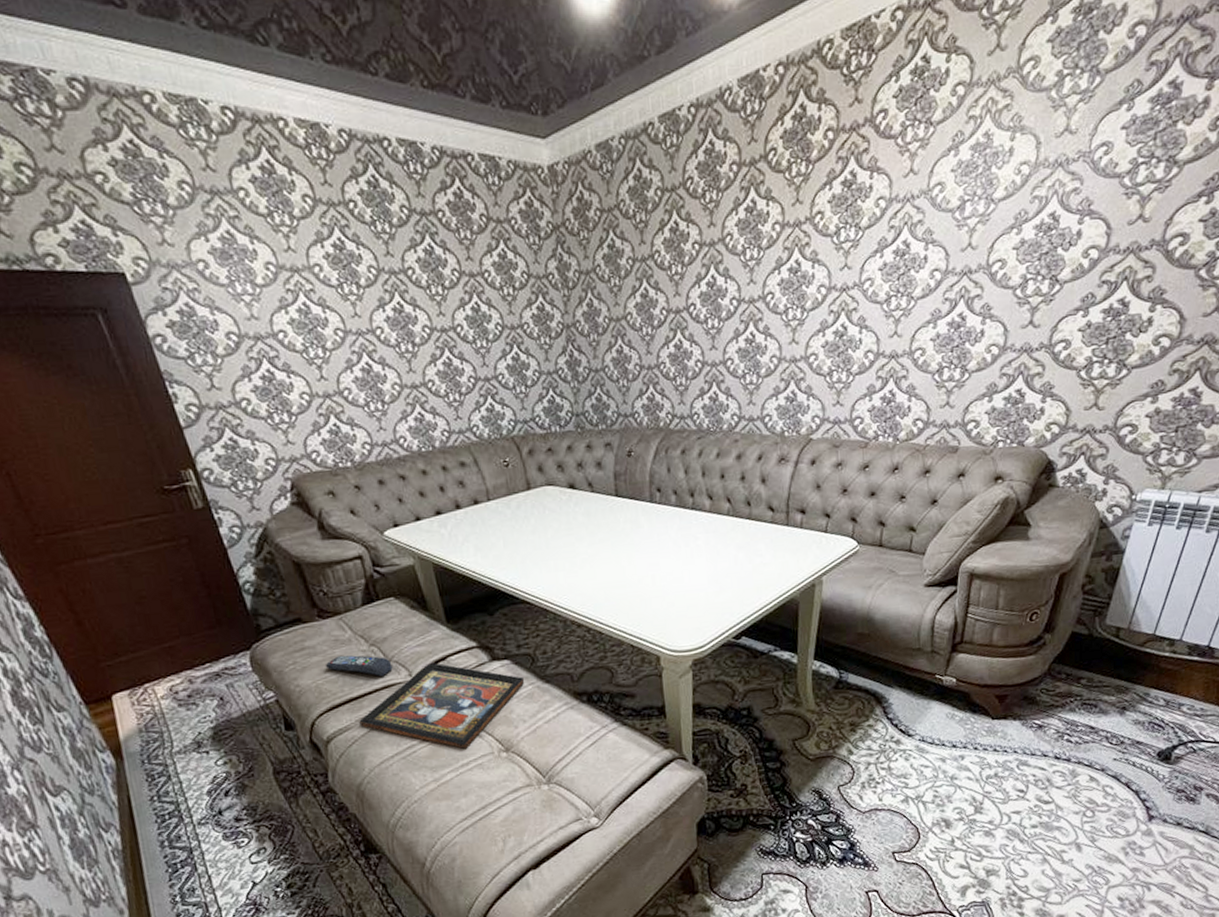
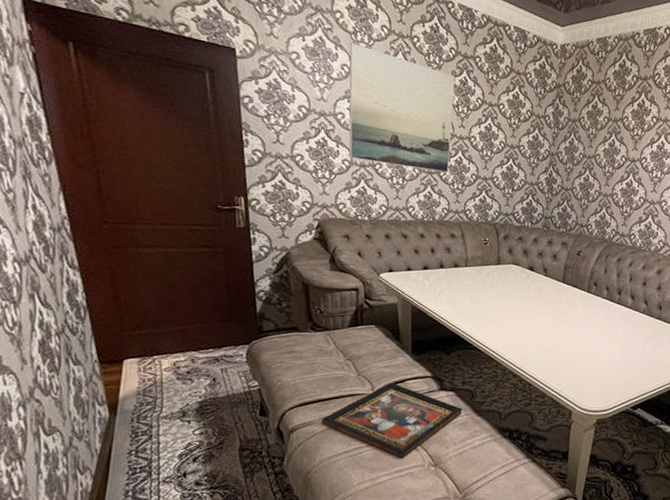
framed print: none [267,228,437,389] -> present [348,42,455,173]
remote control: present [326,655,393,677] -> none [307,363,360,387]

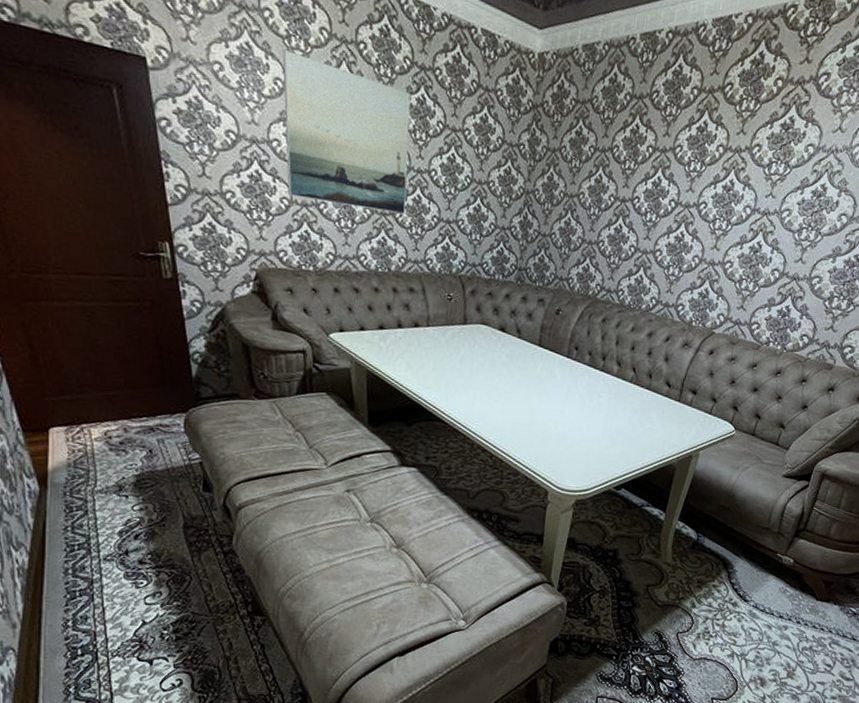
decorative tray: present [321,383,463,458] -> none [271,457,427,538]

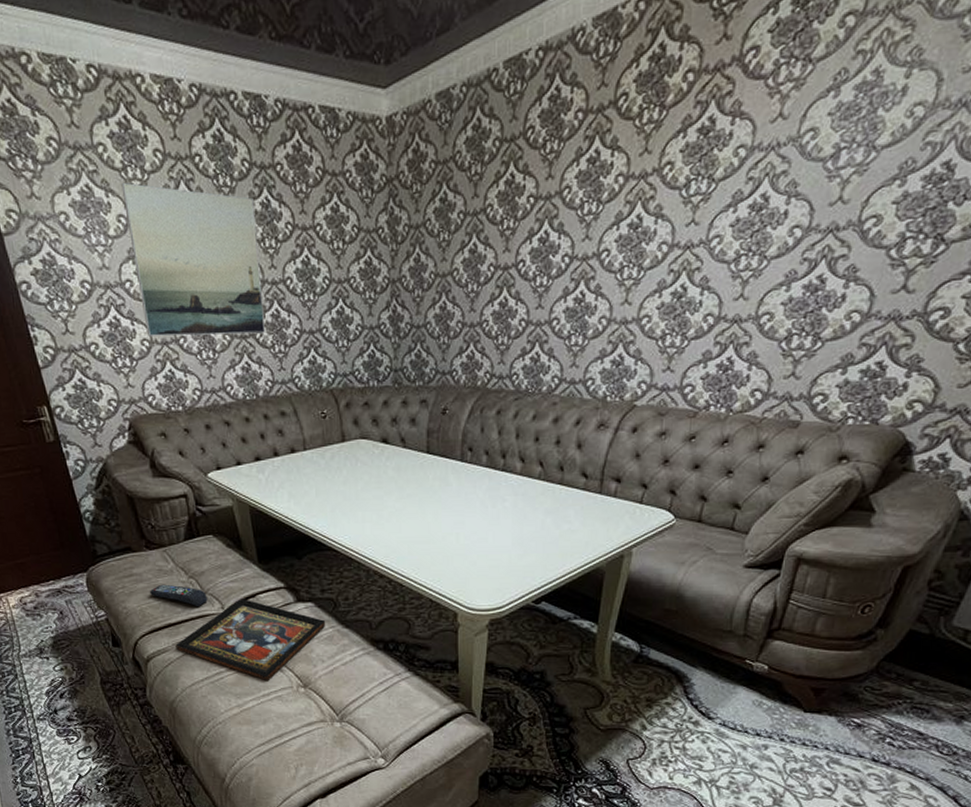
remote control: none [252,434,312,461] -> present [150,584,208,607]
decorative tray: none [271,457,427,538] -> present [175,599,326,680]

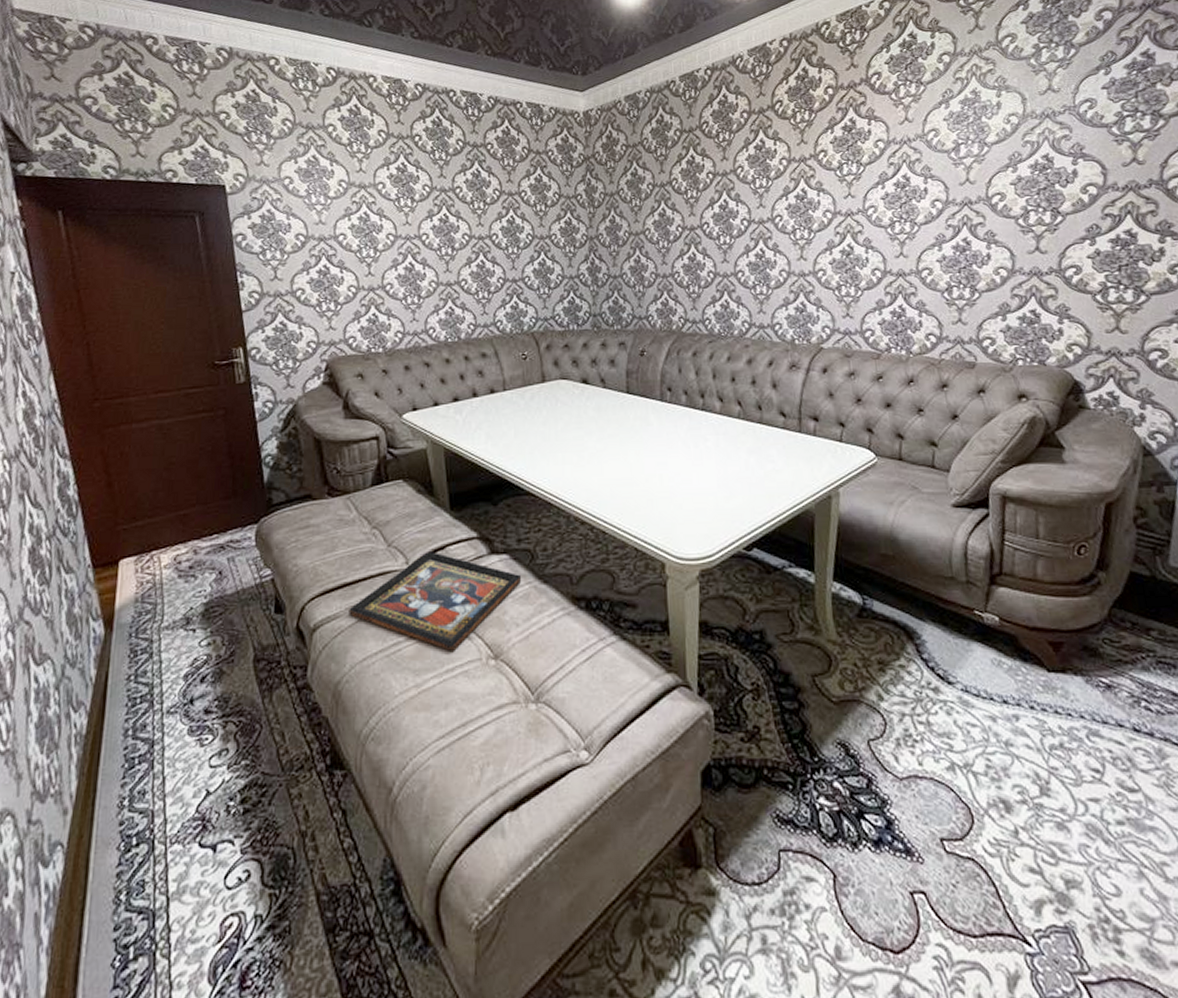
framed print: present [121,182,265,337] -> none [345,154,470,284]
remote control: present [150,584,208,607] -> none [327,536,391,563]

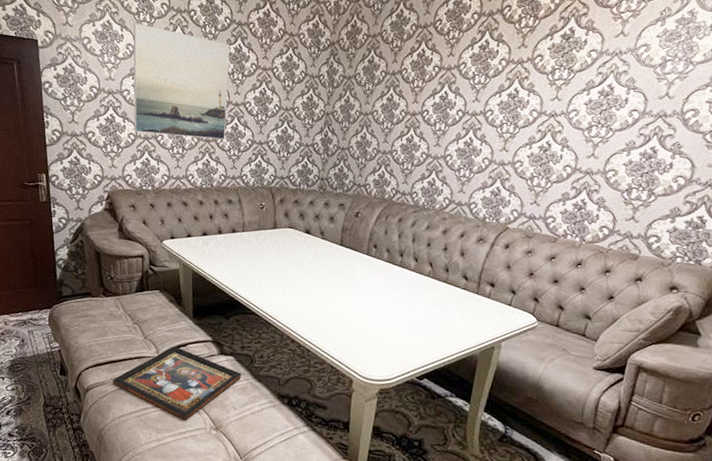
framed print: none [345,154,470,284] -> present [133,22,230,140]

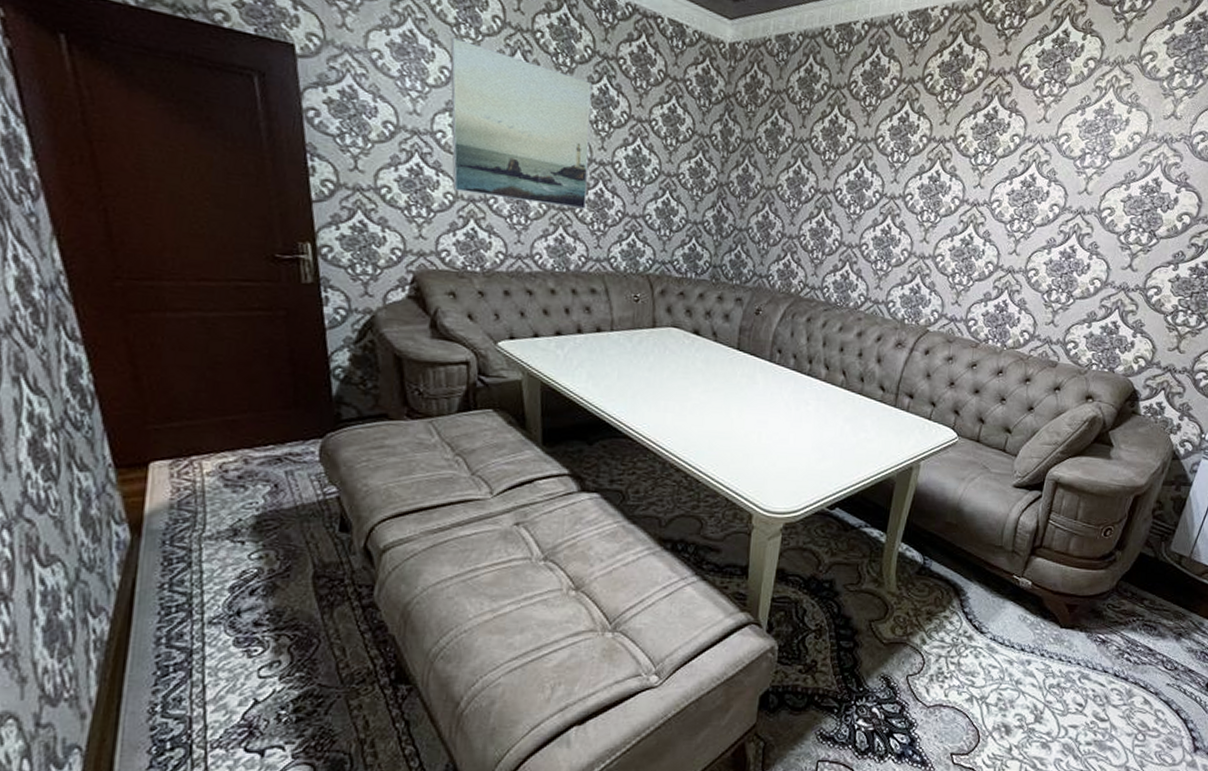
decorative tray: present [112,346,242,420] -> none [423,484,611,580]

